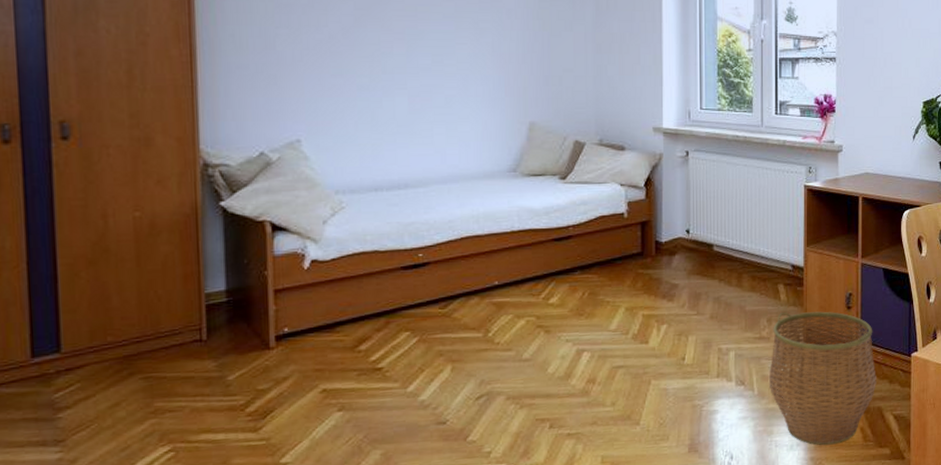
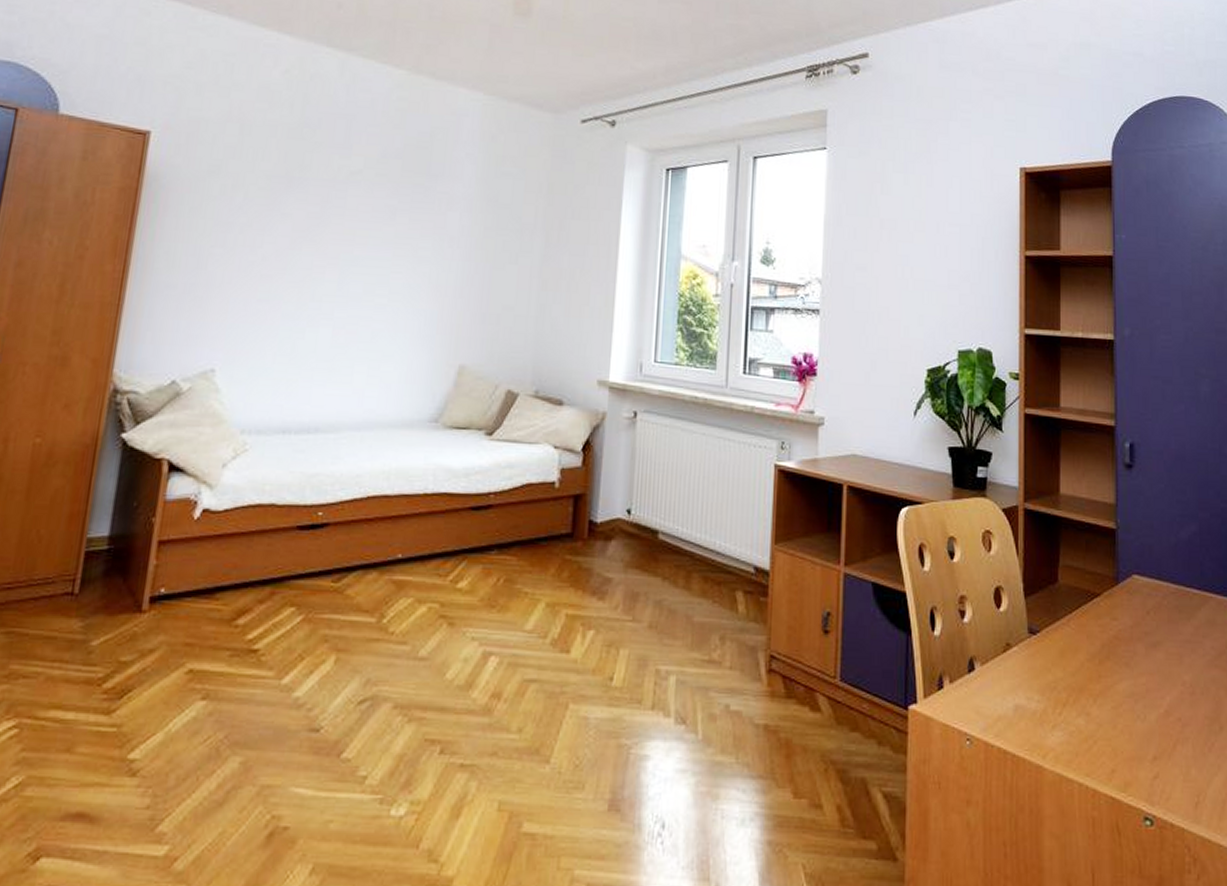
basket: present [768,311,876,445] -> none [717,630,860,826]

